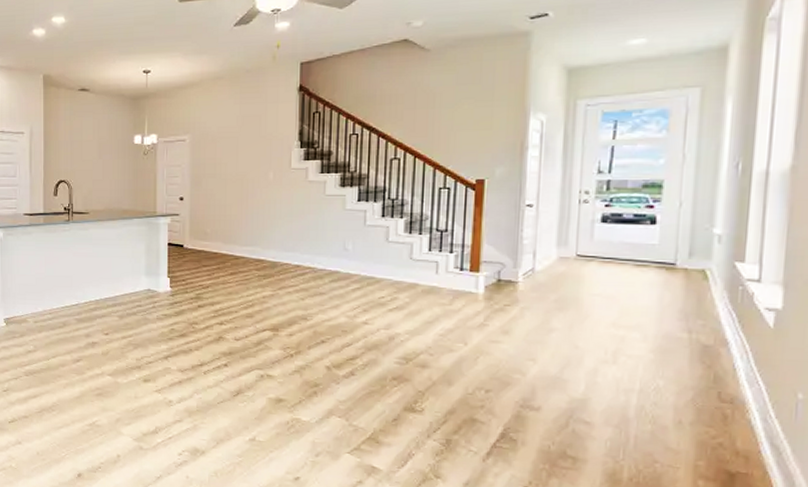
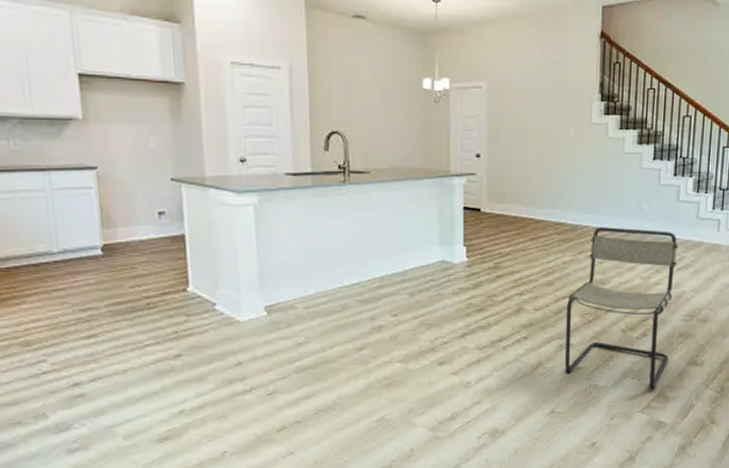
chair: none [266,265,389,432] -> present [565,227,679,390]

